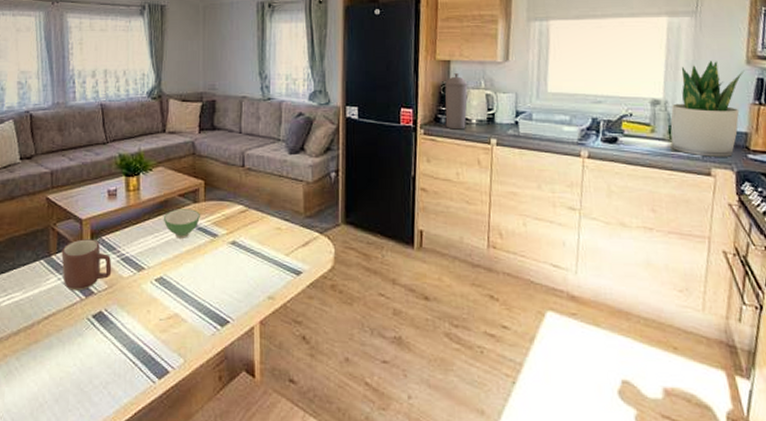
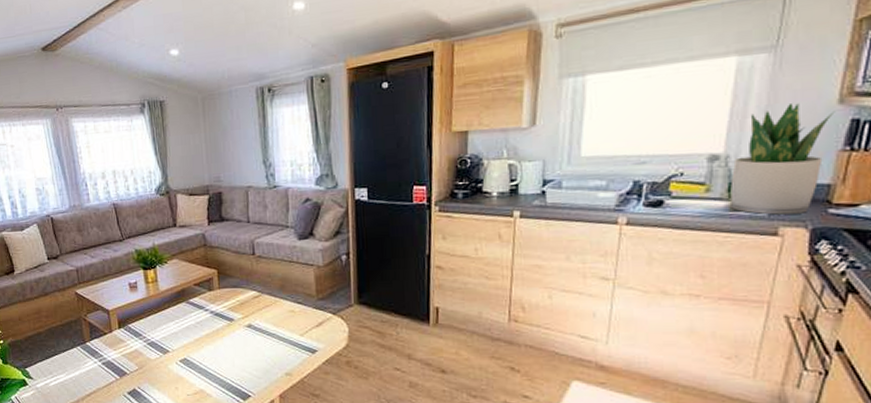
mug: present [61,239,112,291] -> none [94,327,141,372]
bowl: present [163,209,200,238] -> none [181,297,216,323]
canister: present [444,73,468,130] -> none [461,144,488,205]

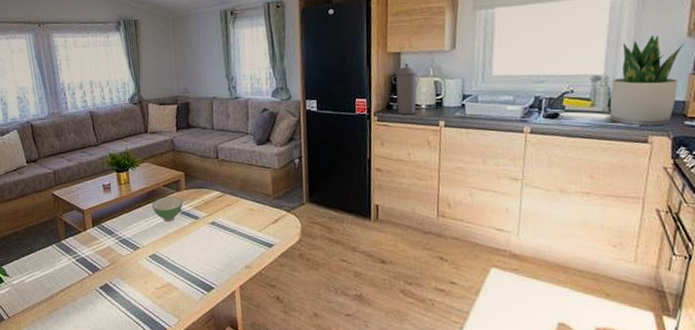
bowl: none [181,297,216,323] -> present [151,197,183,221]
canister: none [461,144,488,205] -> present [396,64,418,115]

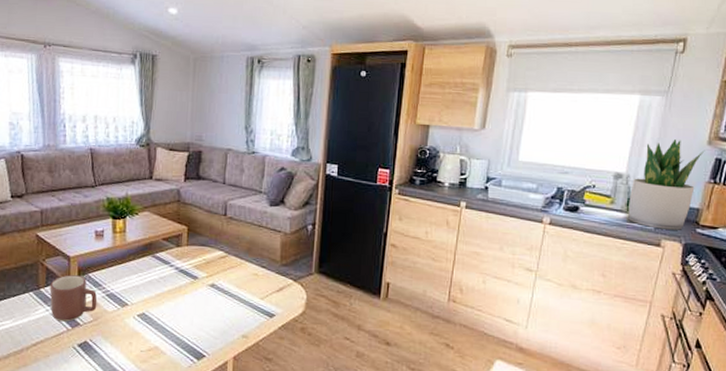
mug: none [69,226,113,268] -> present [49,275,97,322]
bowl: present [151,197,183,221] -> none [147,251,182,279]
canister: present [396,64,418,115] -> none [419,138,444,192]

